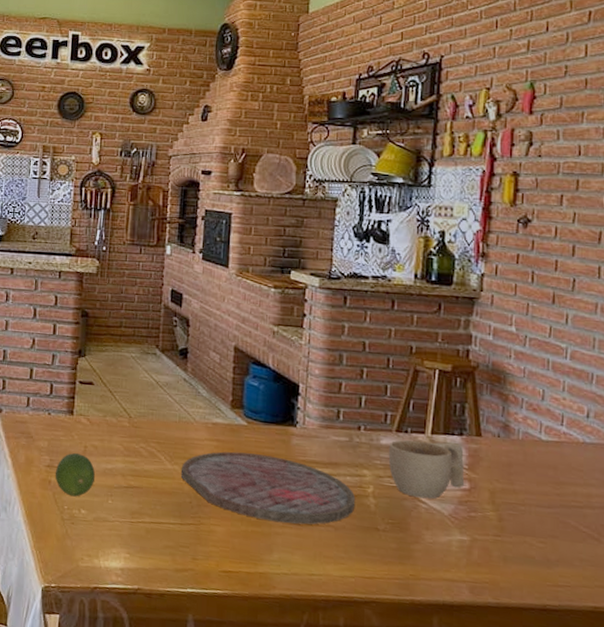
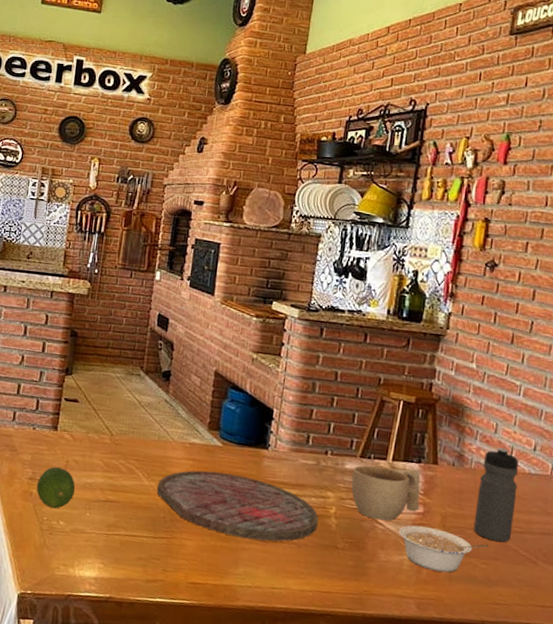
legume: none [443,502,545,553] -> present [398,525,489,573]
water bottle: none [526,415,572,519] -> present [473,447,519,543]

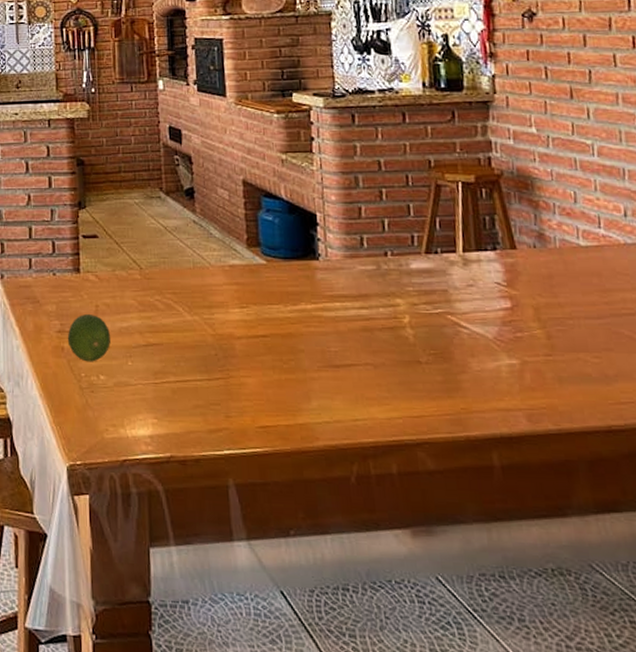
cutting board: present [156,470,319,542] -> none [201,294,393,367]
cup: present [351,465,420,521] -> none [419,258,506,323]
legume: present [398,525,489,573] -> none [487,324,597,374]
water bottle: present [473,447,519,543] -> none [568,218,621,330]

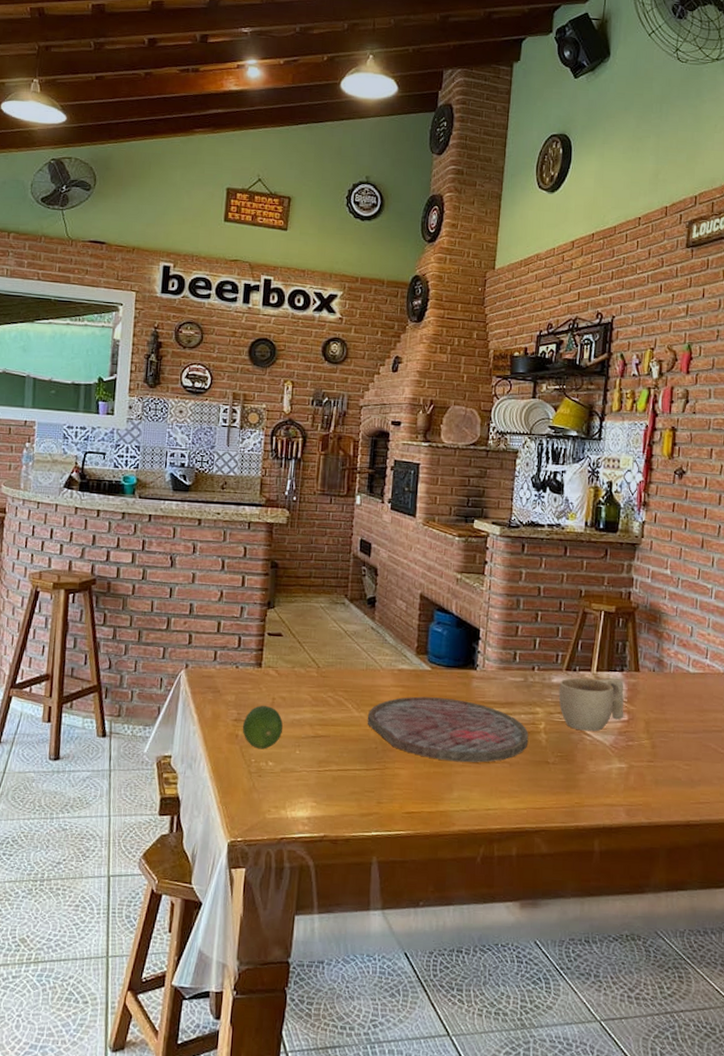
cutting board: none [201,294,393,367] -> present [367,696,529,763]
cup: none [419,258,506,323] -> present [558,677,624,732]

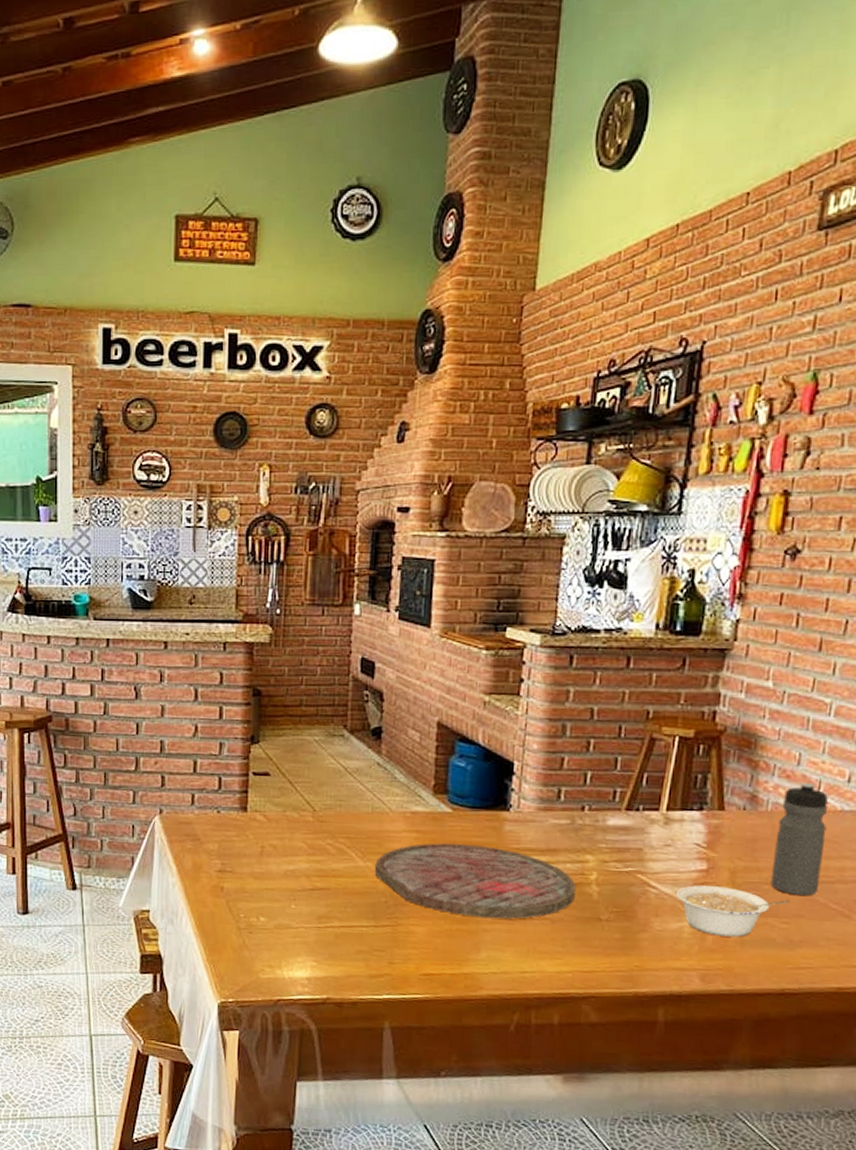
fruit: present [242,706,283,749] -> none [228,855,274,904]
cup: present [558,677,624,732] -> none [615,818,703,883]
legume: none [605,733,690,777] -> present [676,885,790,937]
water bottle: none [675,649,714,743] -> present [770,782,828,897]

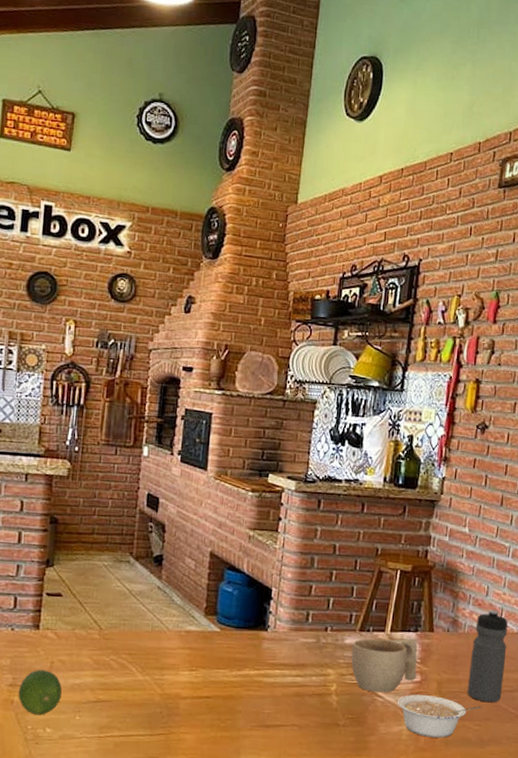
fruit: none [228,855,274,904] -> present [18,670,62,716]
cutting board: present [374,843,576,919] -> none [151,659,320,726]
cup: none [615,818,703,883] -> present [351,638,417,693]

